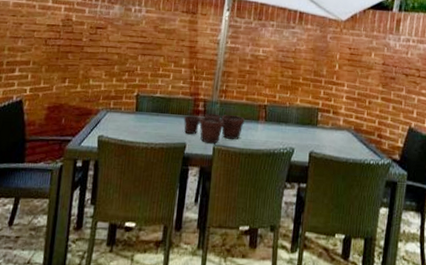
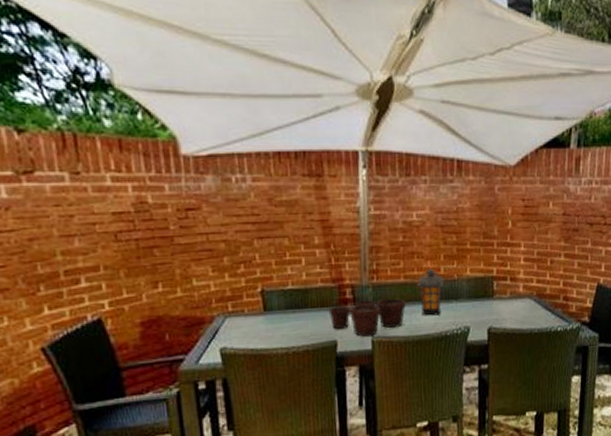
lantern: none [256,95,278,135] -> present [417,269,445,316]

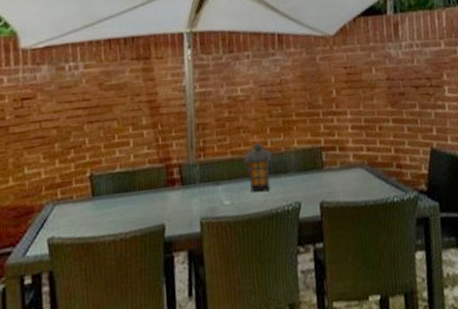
flower pot: present [328,298,406,337] -> none [156,175,234,219]

